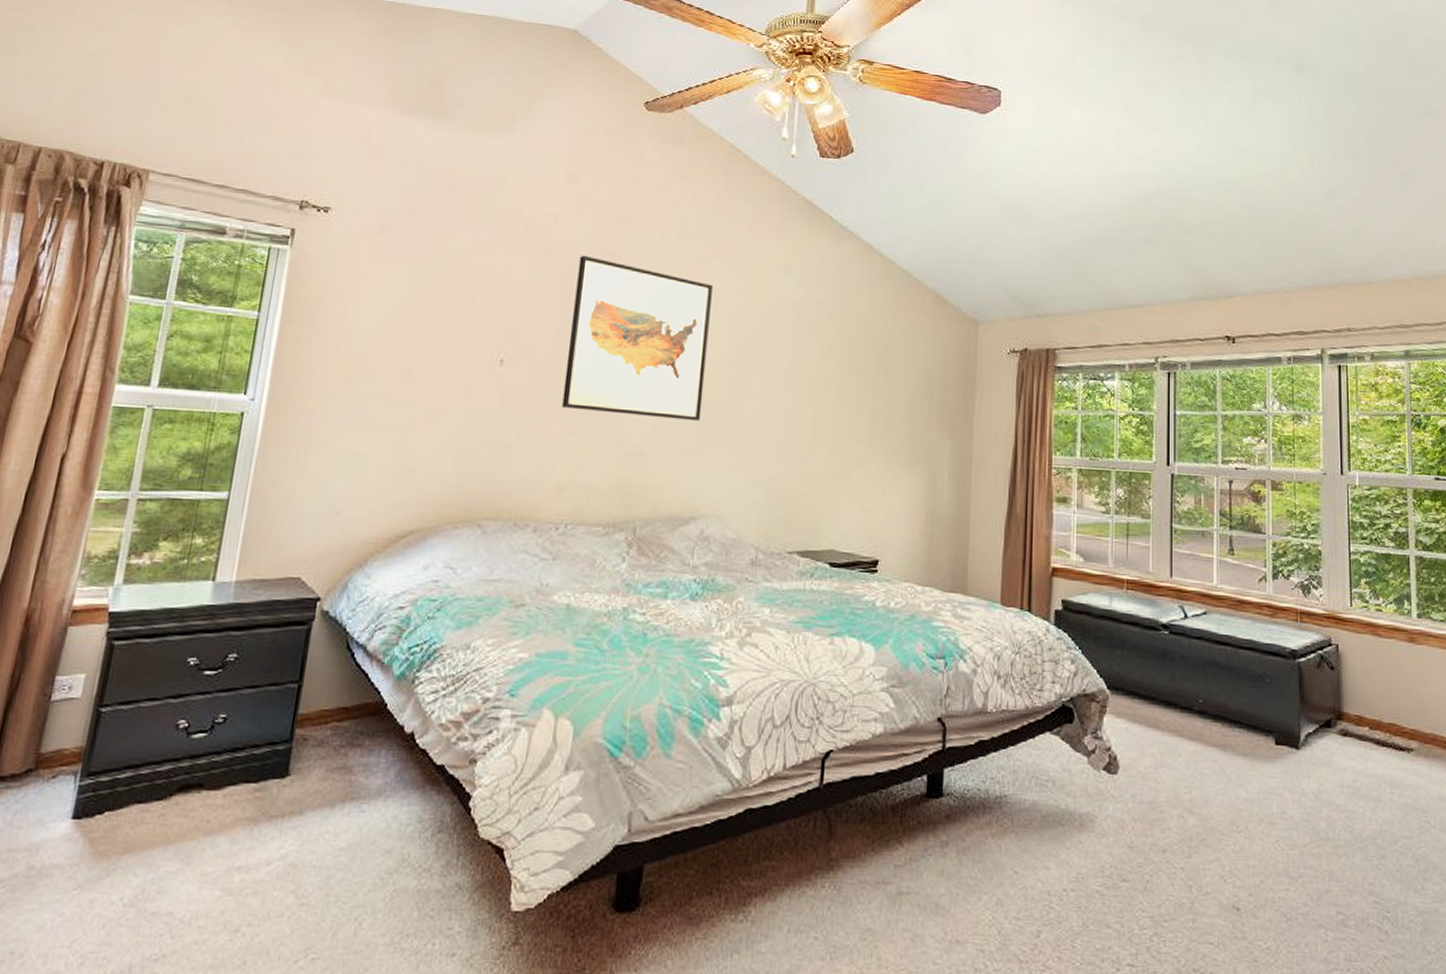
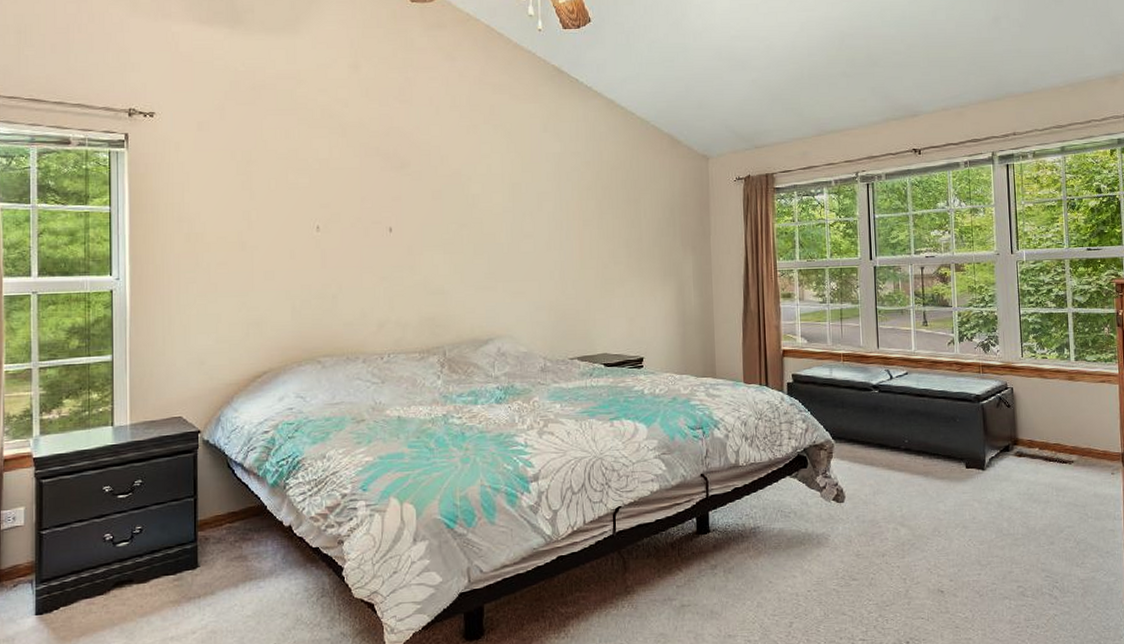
wall art: present [561,255,713,421] -> none [371,132,488,262]

